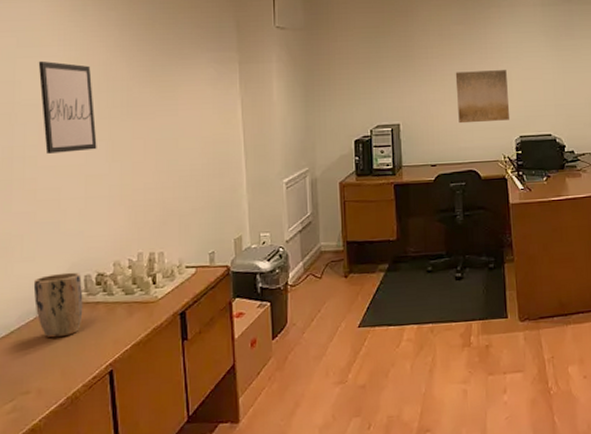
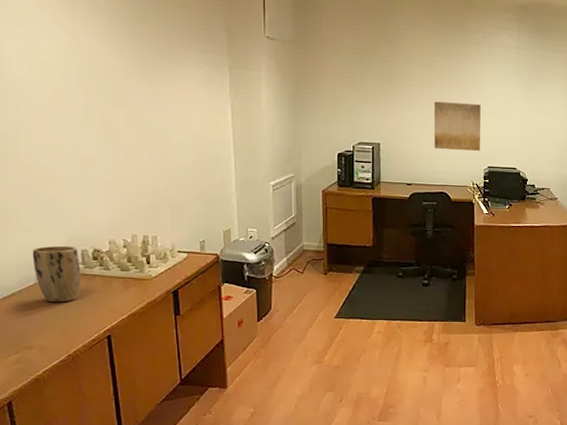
wall art: present [38,60,97,154] -> none [27,41,90,135]

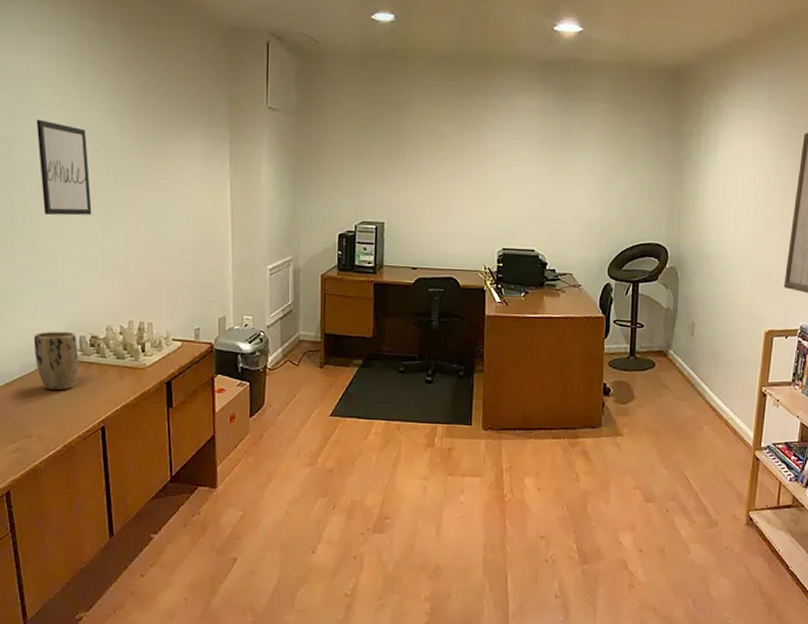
wall art: none [27,41,90,135] -> present [36,119,92,216]
wall art: present [433,101,481,151] -> none [443,174,496,231]

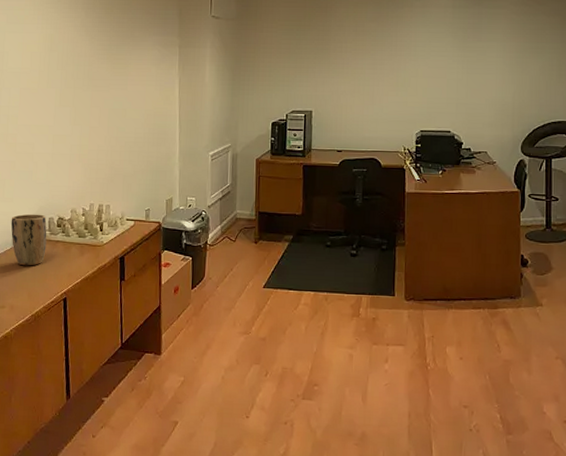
wall art: present [36,119,92,216] -> none [22,36,64,115]

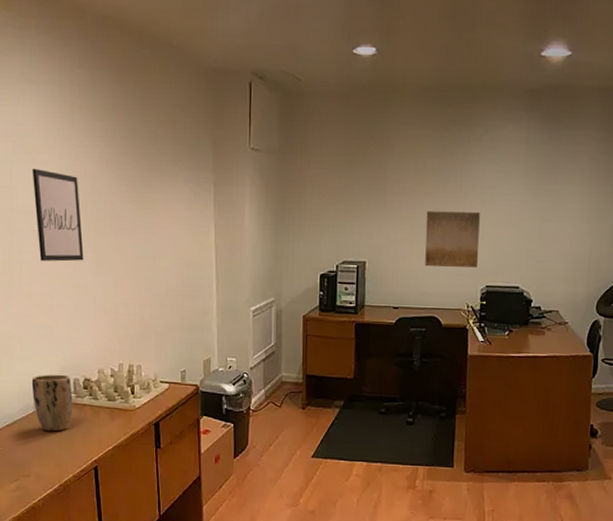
wall art: none [22,36,64,115] -> present [32,168,84,262]
wall art: none [365,66,413,115] -> present [425,211,480,268]

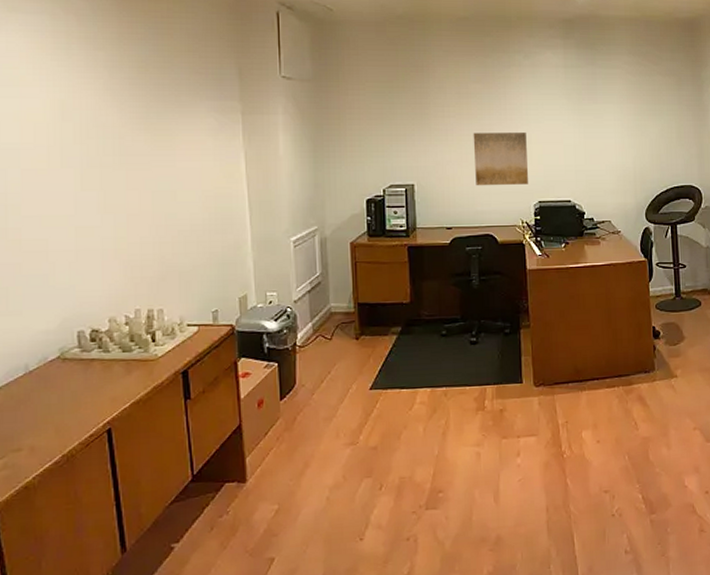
plant pot: present [31,374,73,432] -> none [21,327,77,395]
wall art: present [32,168,84,262] -> none [18,102,87,202]

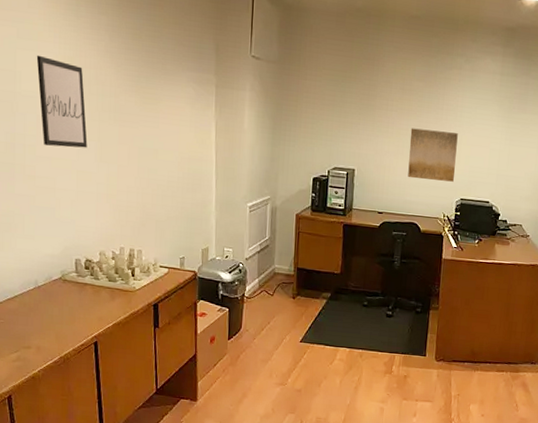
wall art: none [18,102,87,202] -> present [36,55,88,148]

